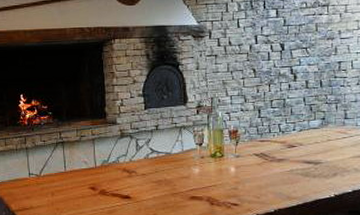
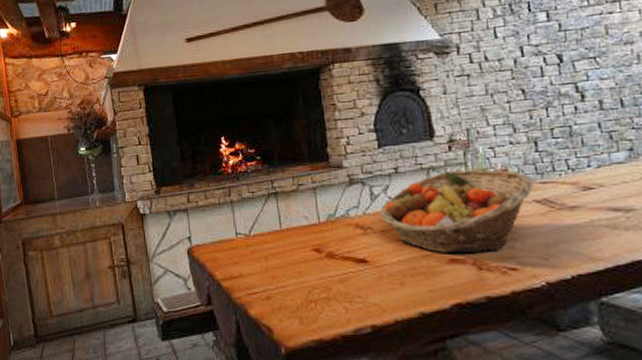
fruit basket: none [142,129,255,193] -> present [380,169,533,254]

